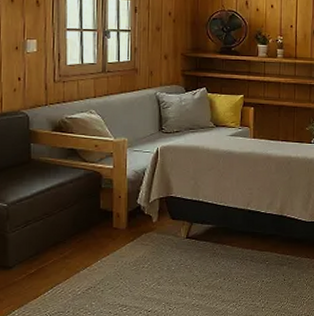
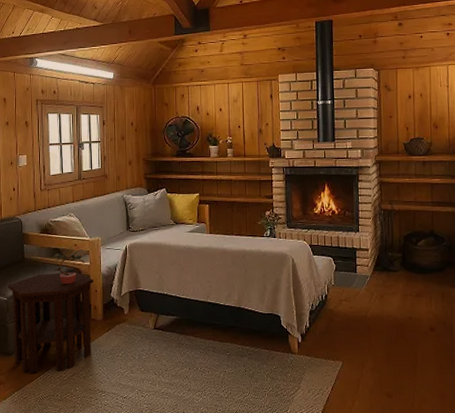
side table: none [8,176,117,288] -> present [7,272,94,373]
potted plant: none [66,148,108,191] -> present [52,247,86,286]

